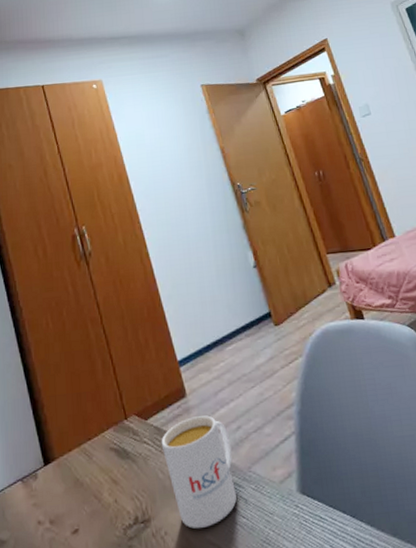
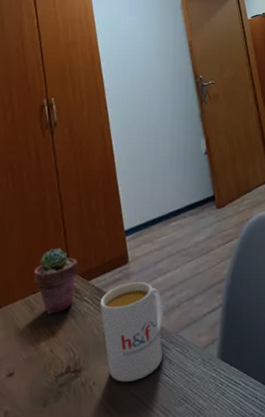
potted succulent: none [86,388,133,462] -> present [33,248,78,315]

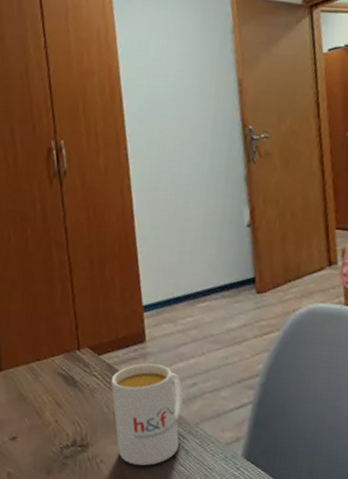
potted succulent: present [33,248,78,315] -> none [38,315,88,385]

